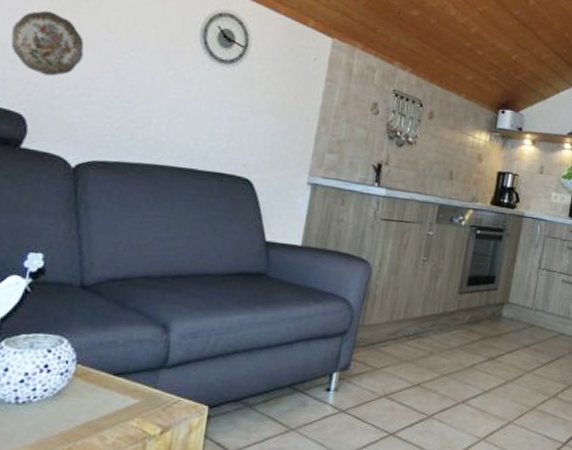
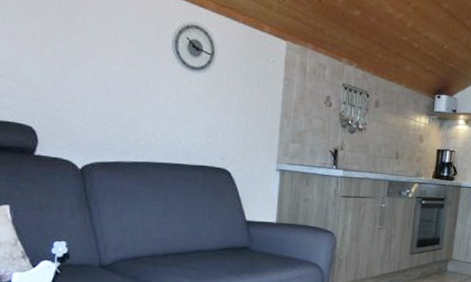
decorative plate: present [11,10,84,77] -> none [12,34,75,92]

